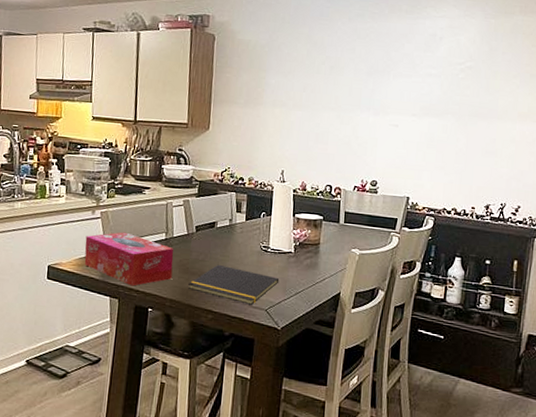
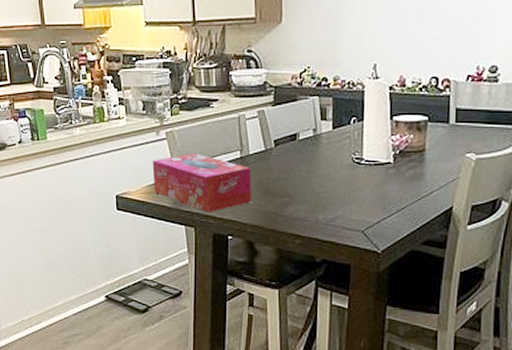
notepad: present [188,264,280,305] -> none [271,182,377,226]

